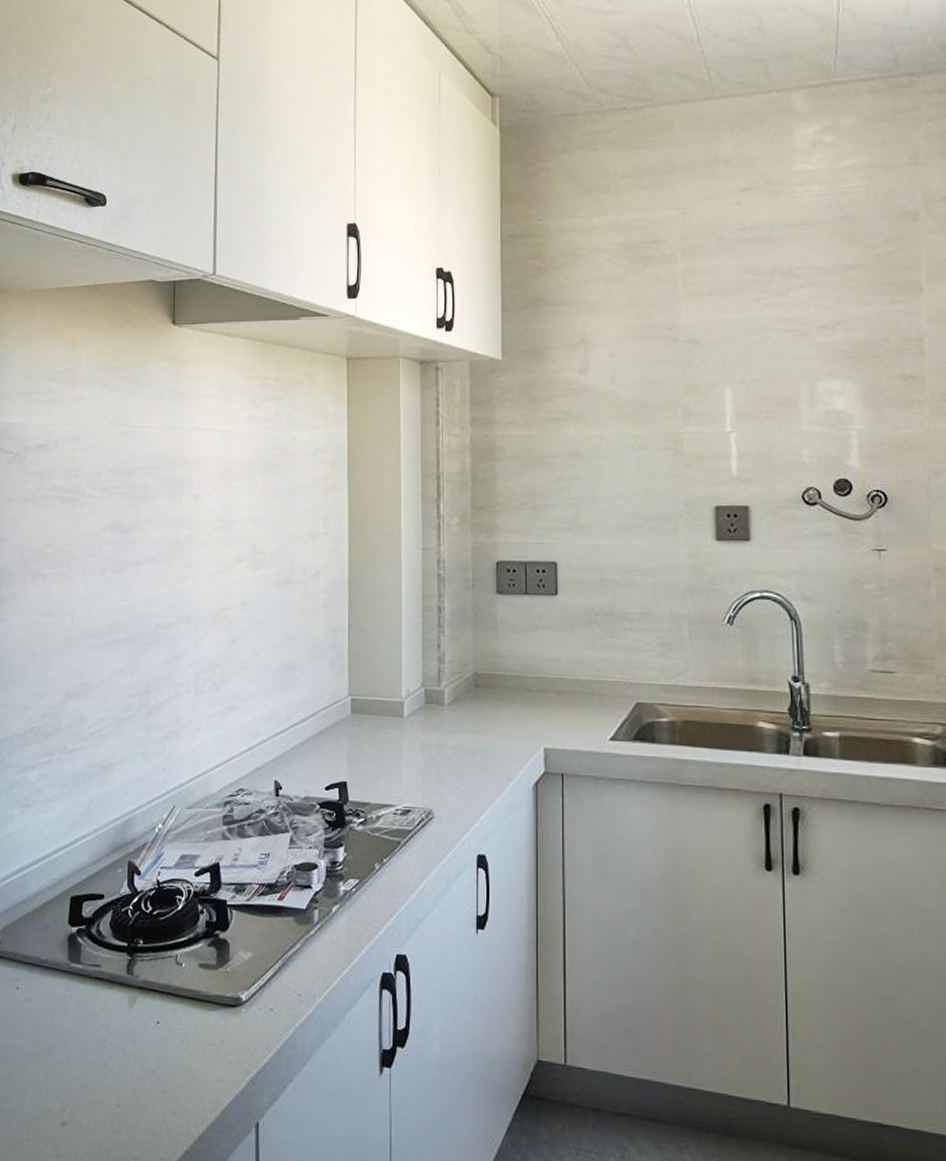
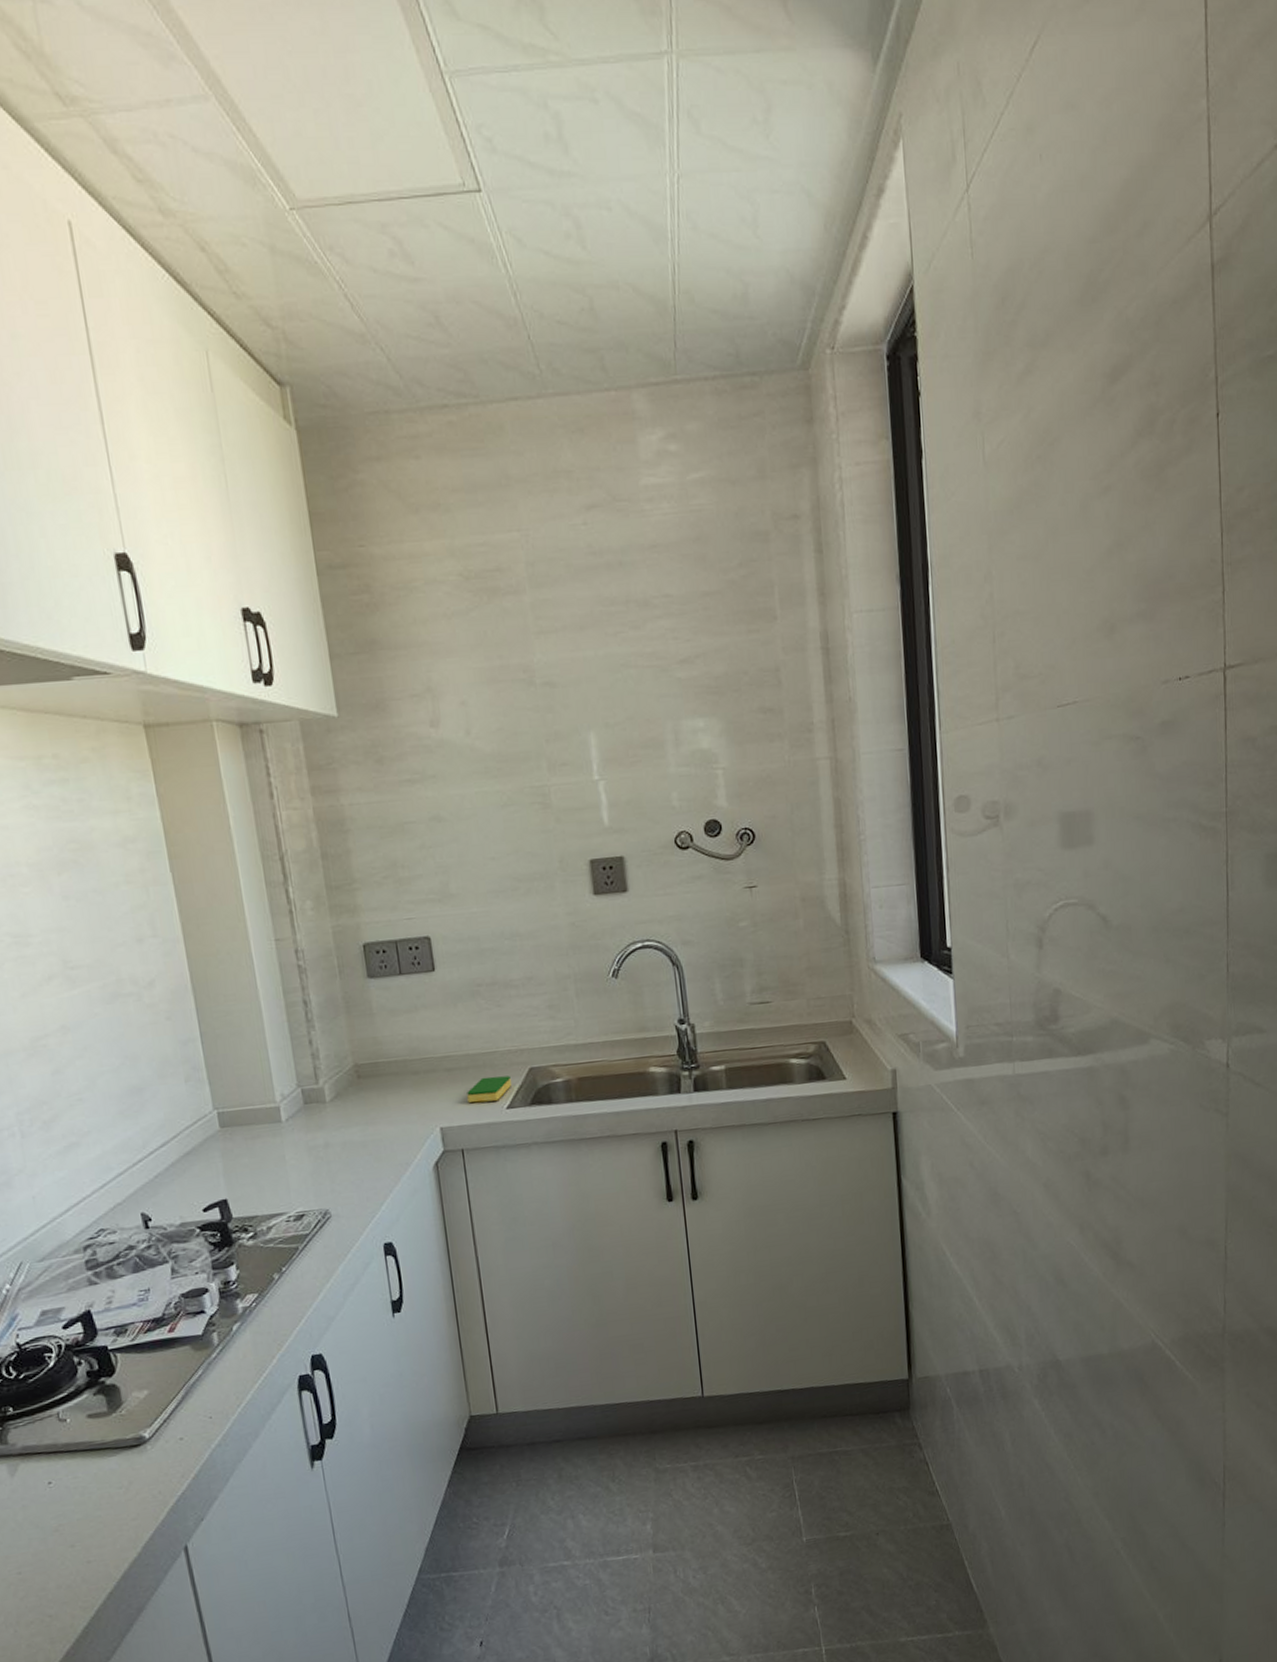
dish sponge: none [573,705,618,730] -> present [467,1075,512,1104]

